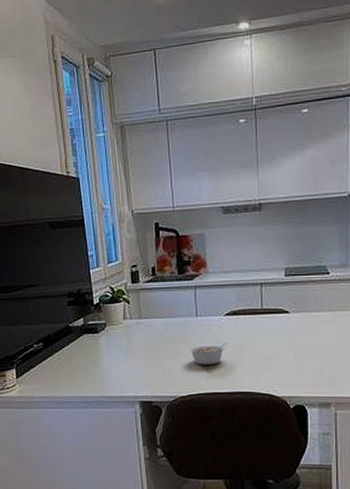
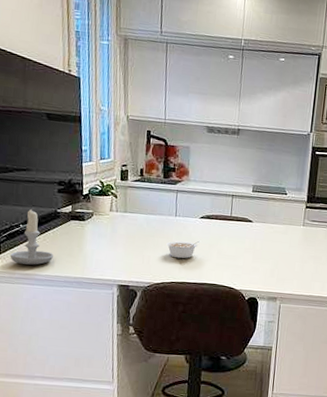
candle: none [27,326,69,387] -> present [10,208,53,265]

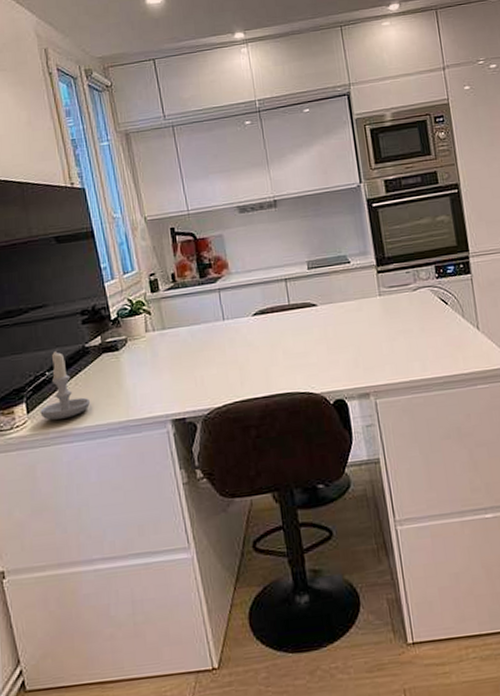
legume: present [166,240,201,259] -> none [219,343,260,371]

